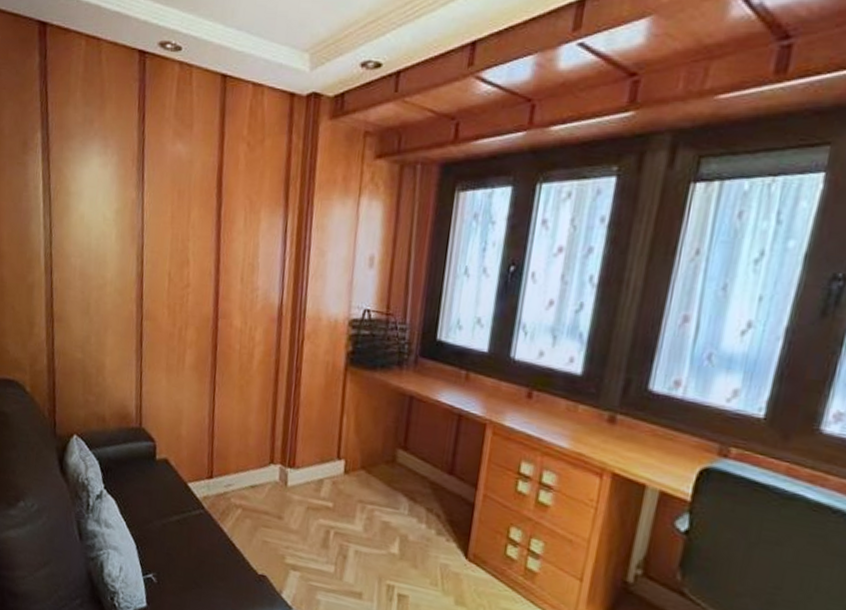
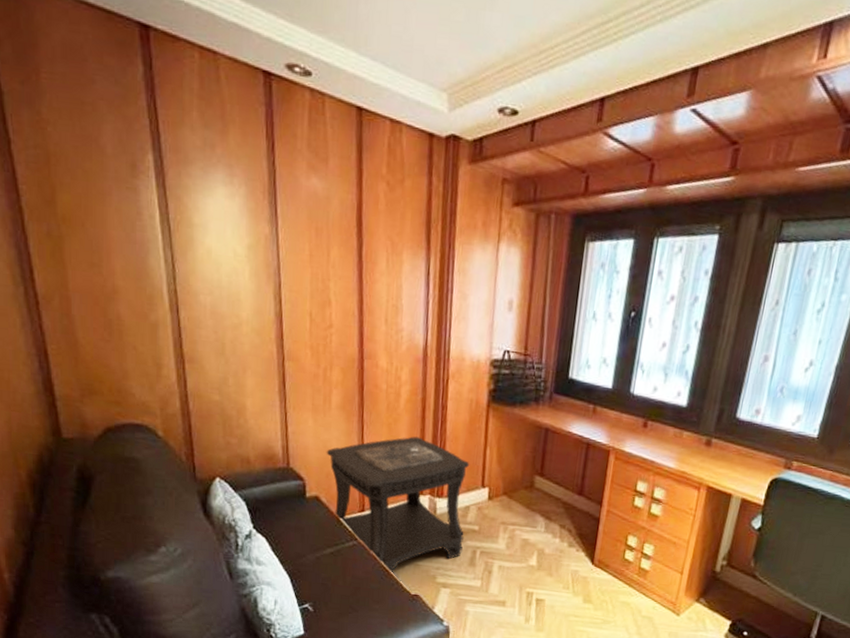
side table: none [177,400,325,549] -> present [326,436,470,573]

